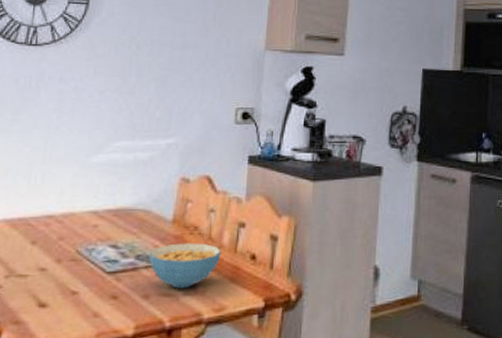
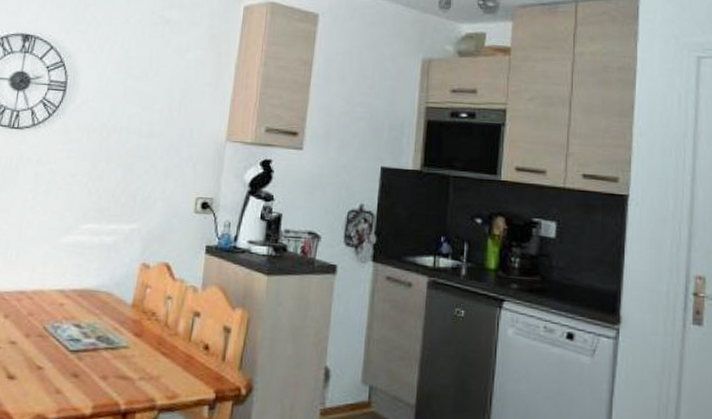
cereal bowl: present [149,243,221,289] -> none [108,327,176,373]

